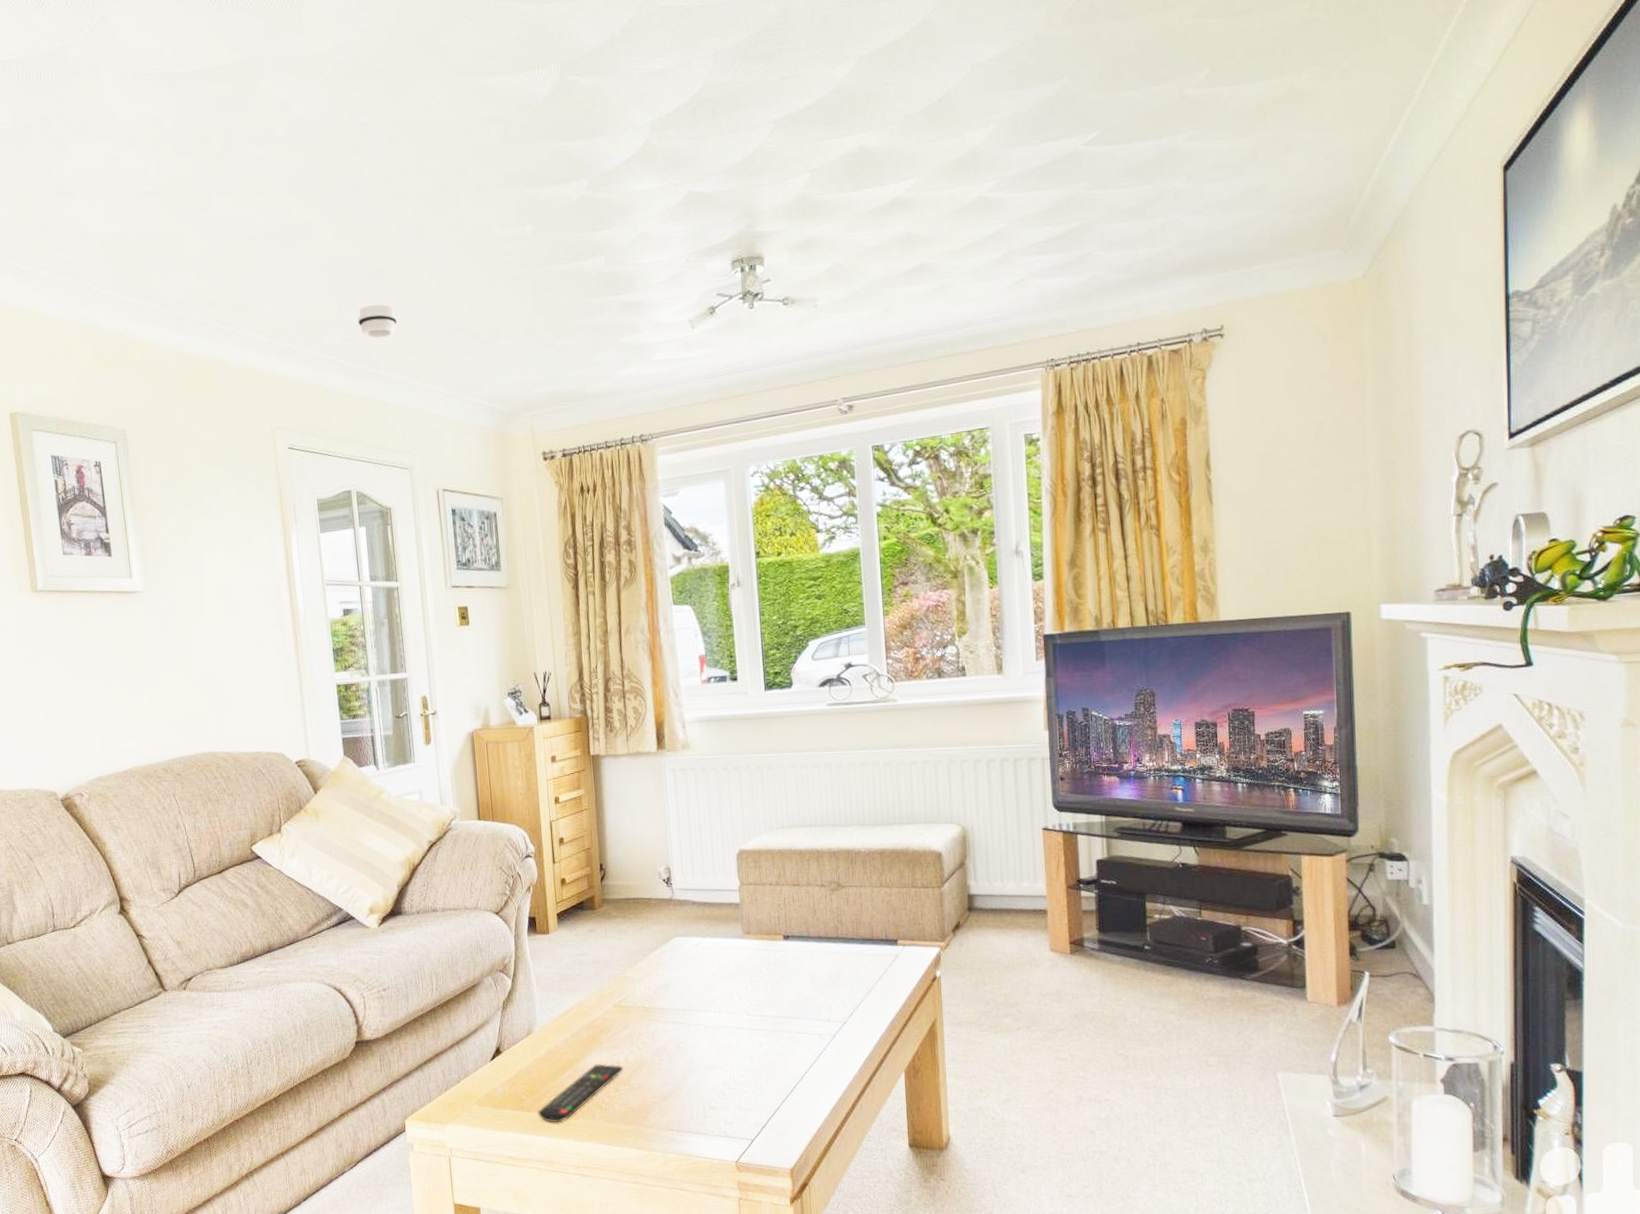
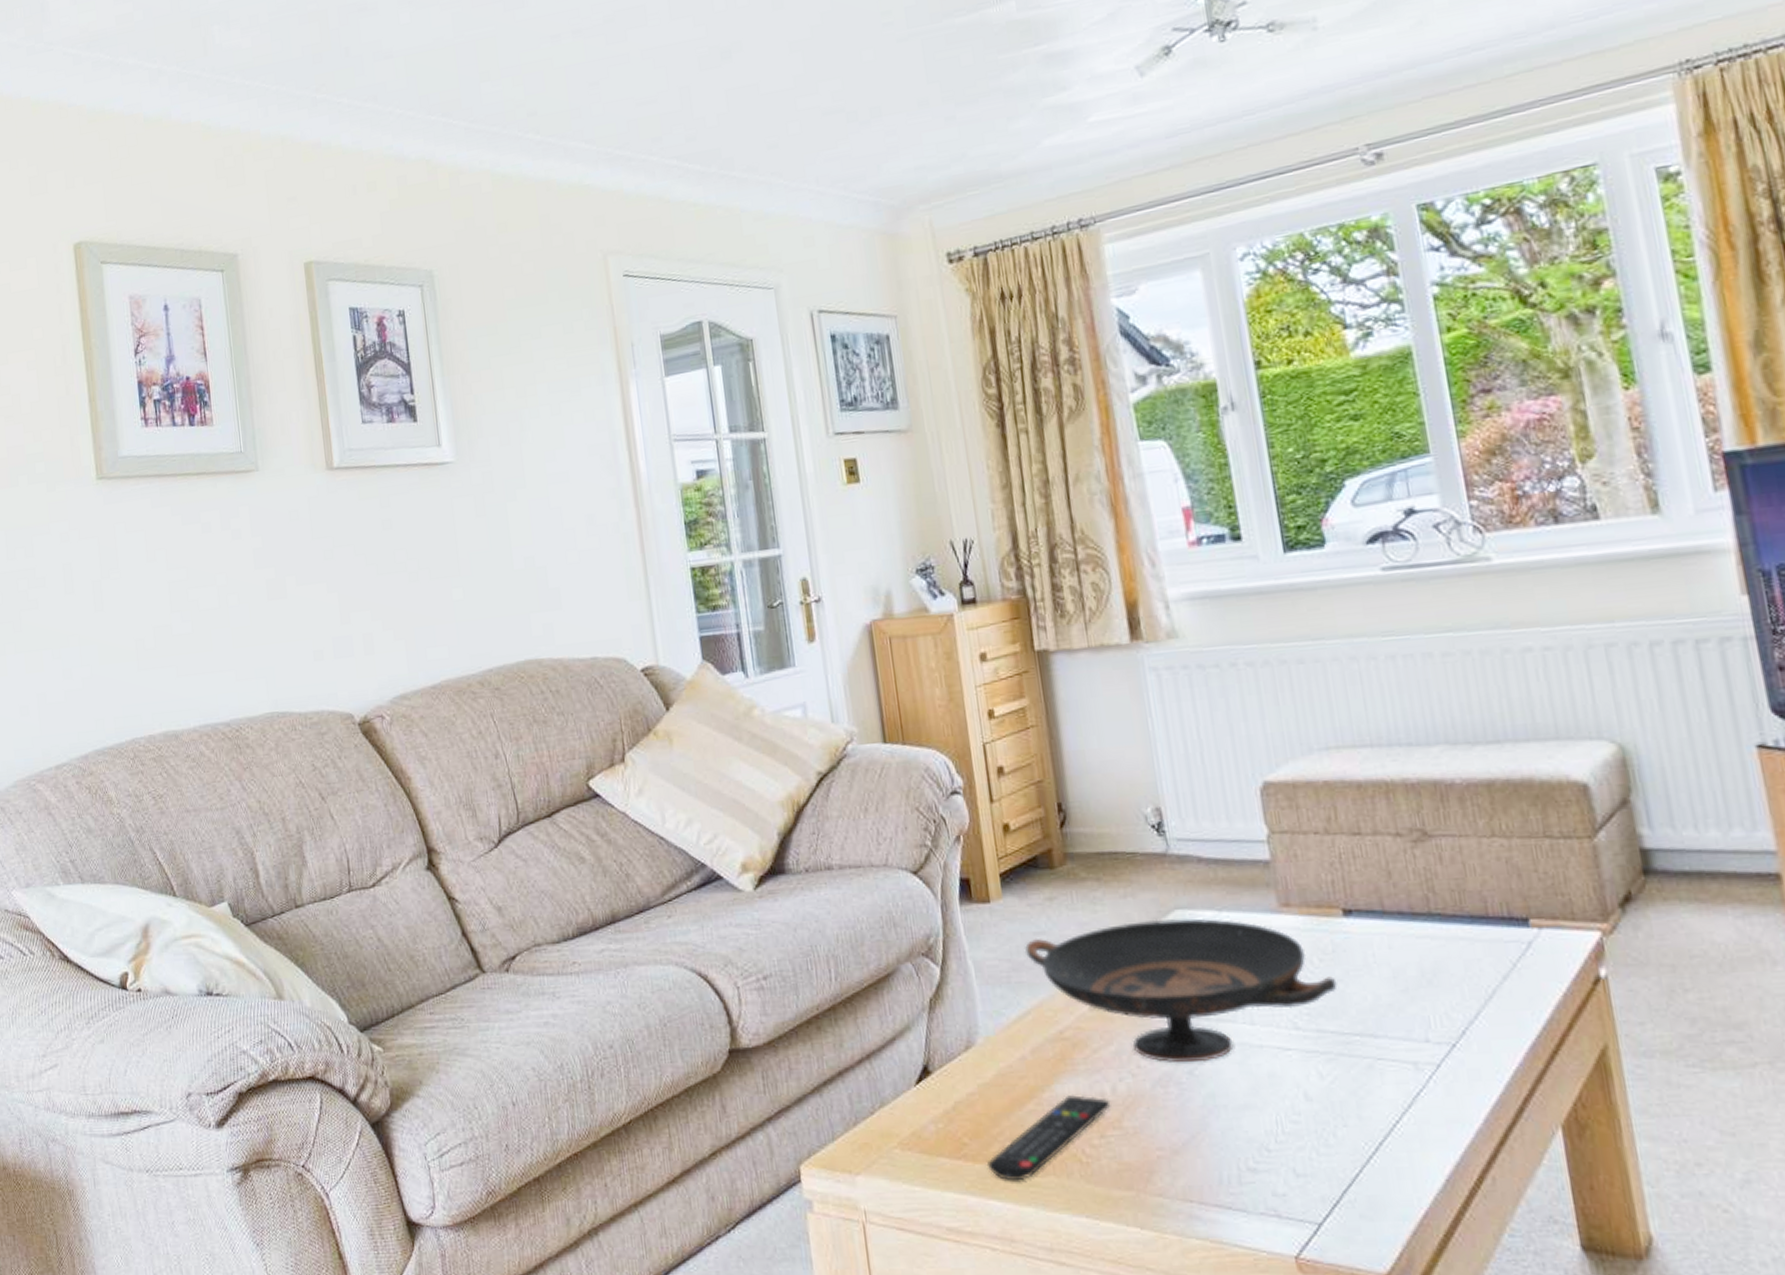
smoke detector: present [357,304,398,339] -> none [703,91,753,133]
decorative bowl: none [571,943,776,1040] -> present [1024,918,1337,1063]

